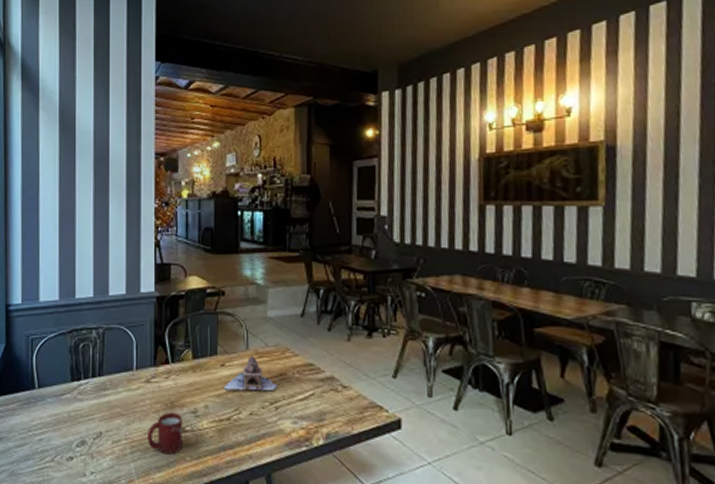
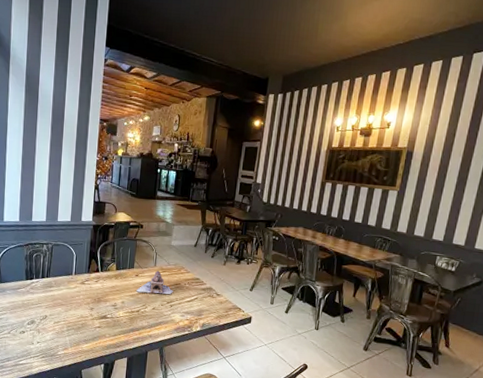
cup: present [148,412,182,455] -> none [80,304,105,333]

